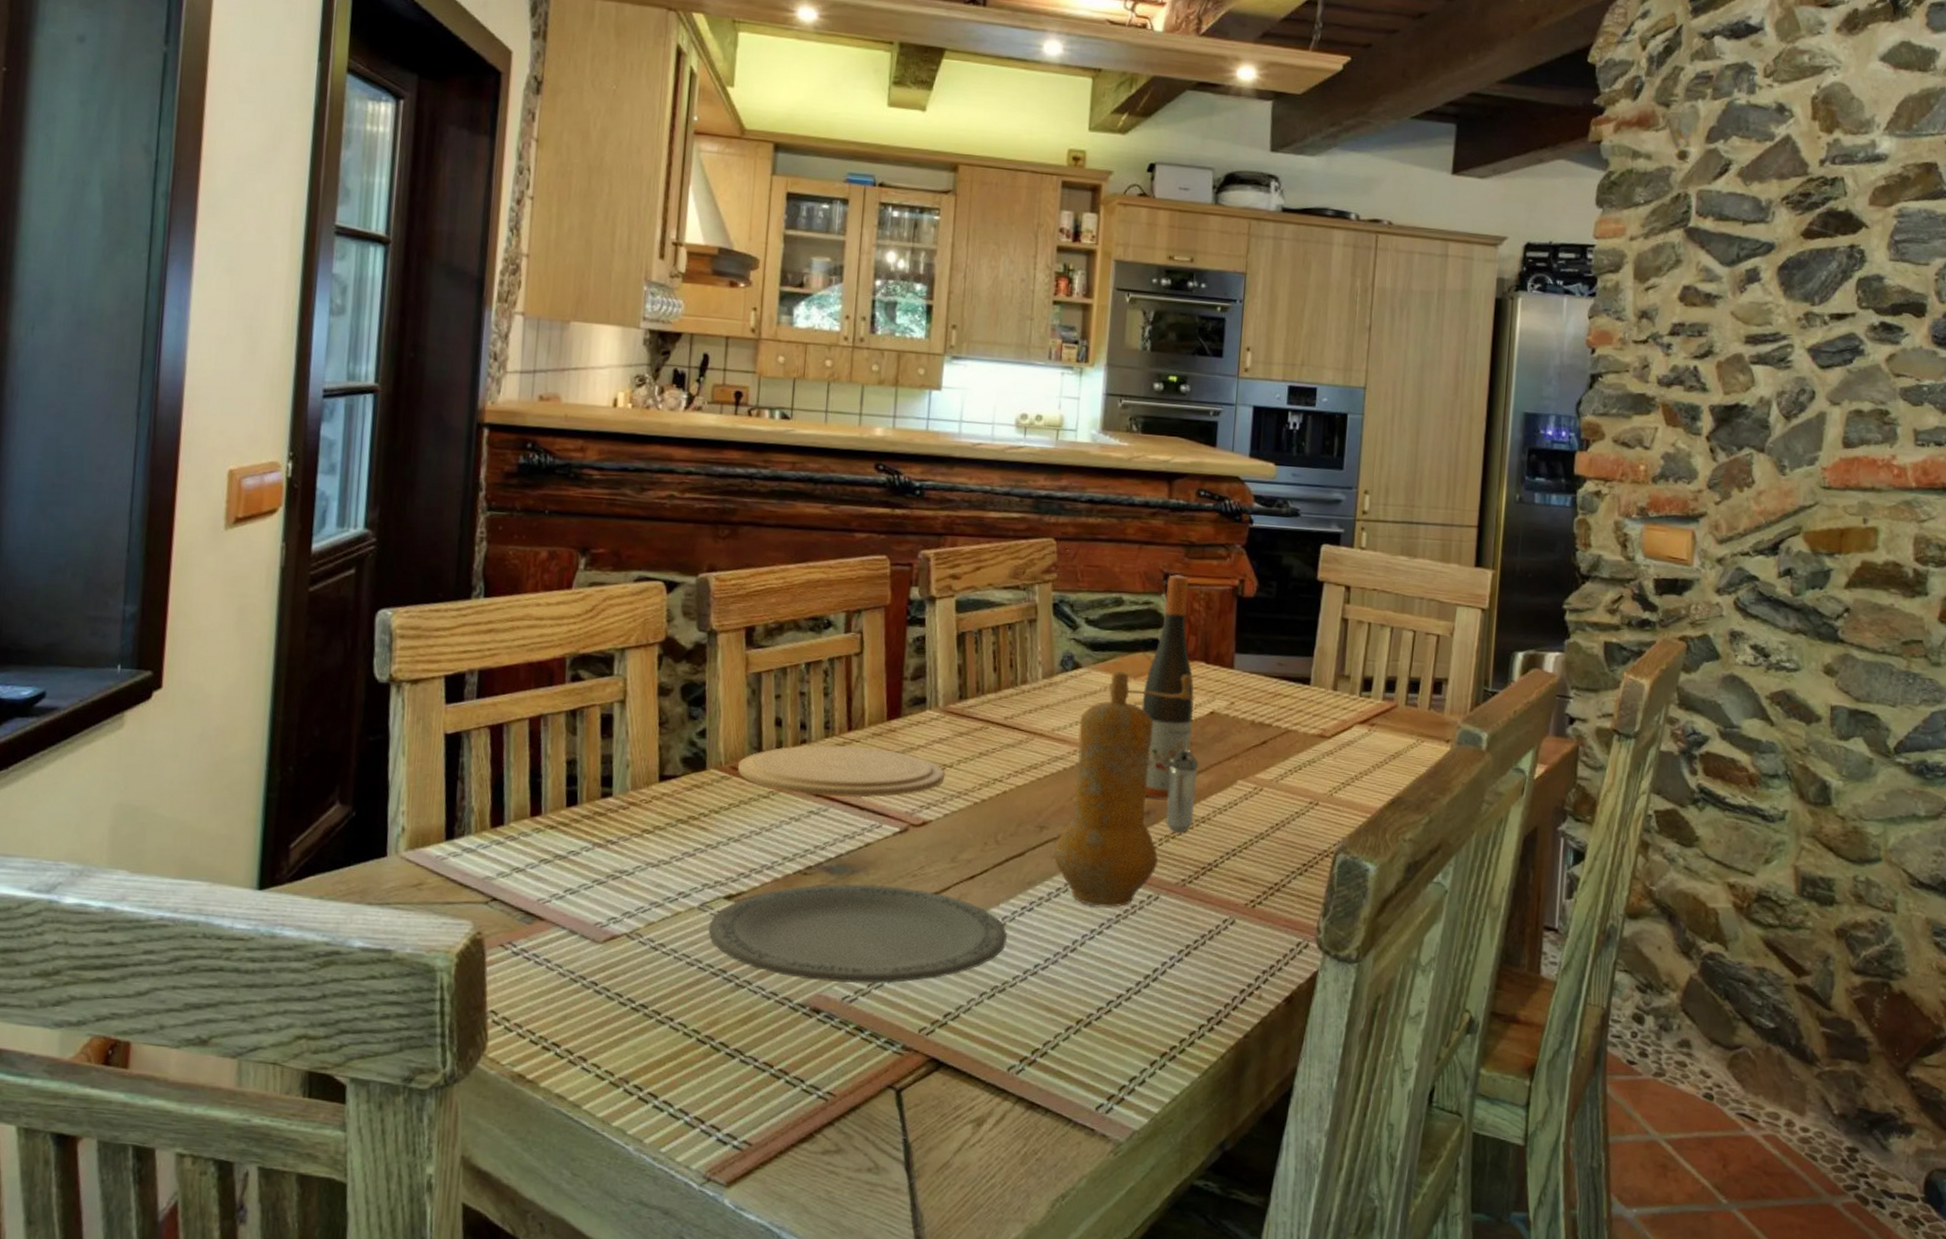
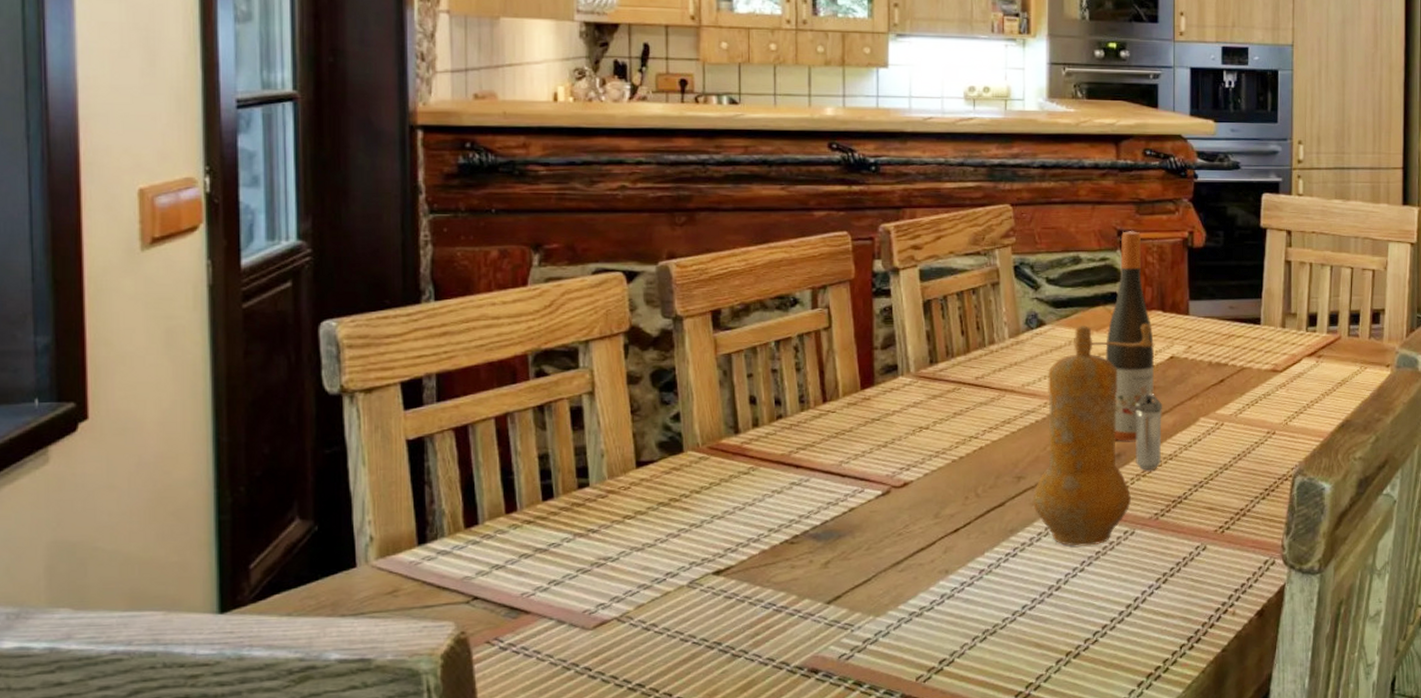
plate: present [708,884,1008,984] -> none [699,546,995,643]
plate: present [738,745,944,798] -> none [716,416,921,467]

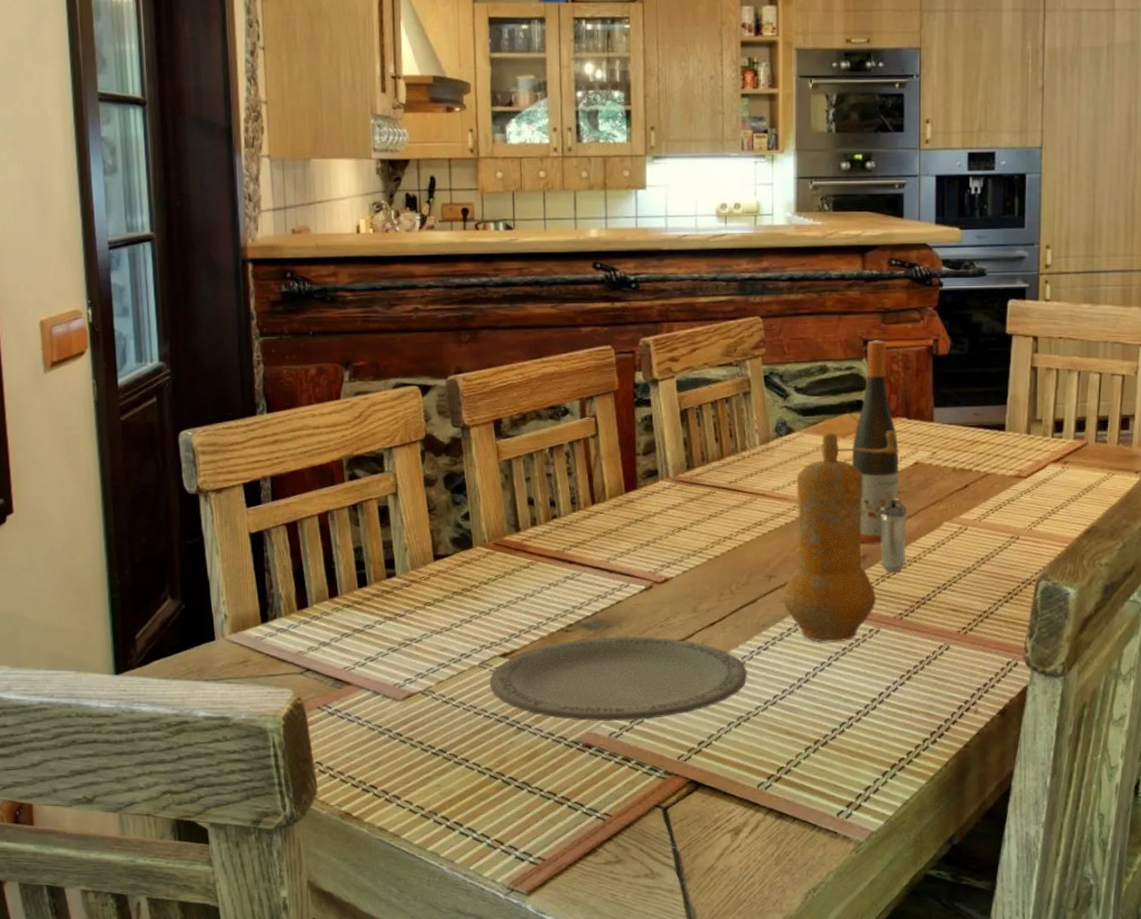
plate: none [699,546,995,643] -> present [489,637,748,722]

